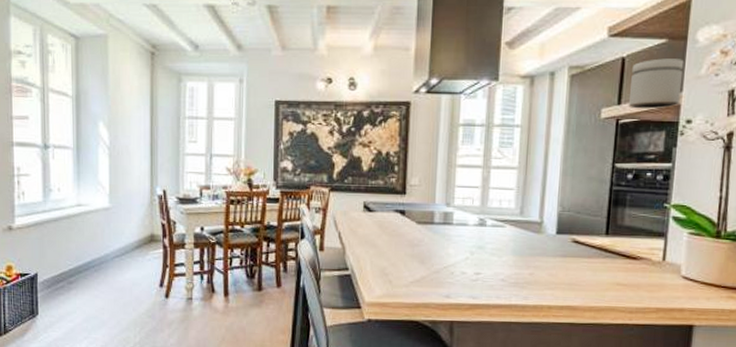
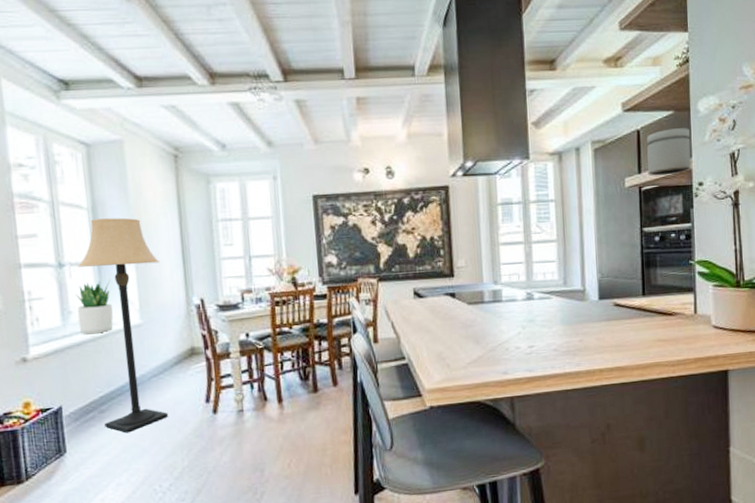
planter: none [56,164,87,212] -> present [75,280,114,335]
lamp: none [60,107,131,305] -> present [78,217,169,433]

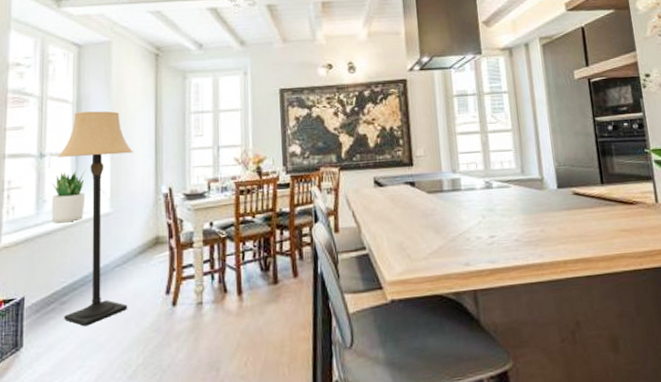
jar: present [646,128,691,176] -> none [591,24,636,69]

